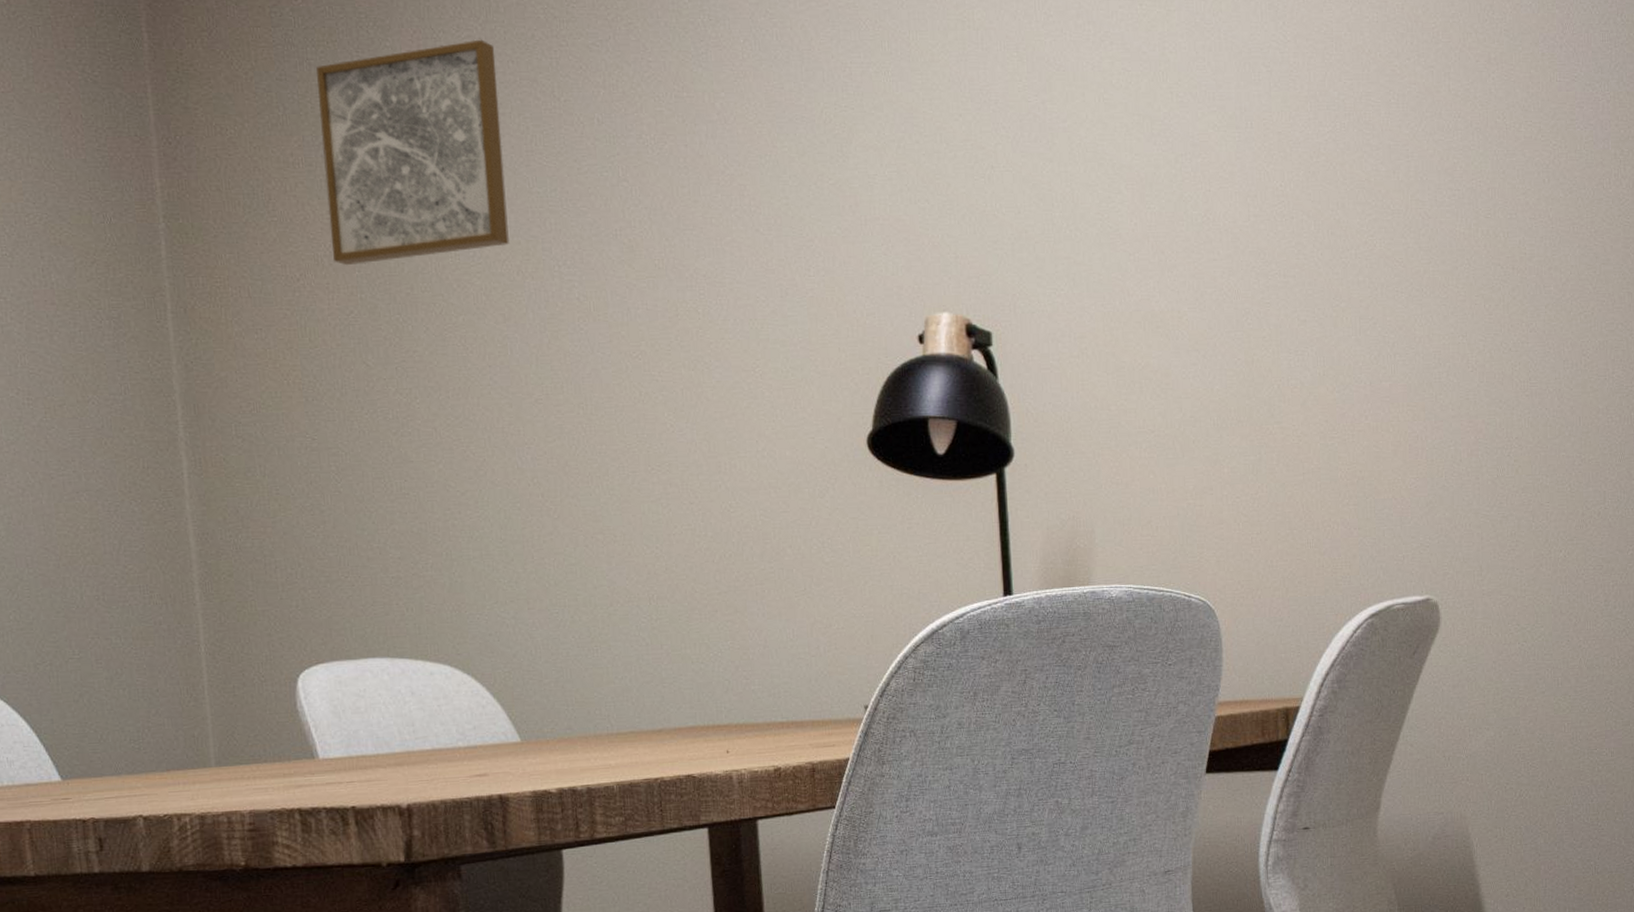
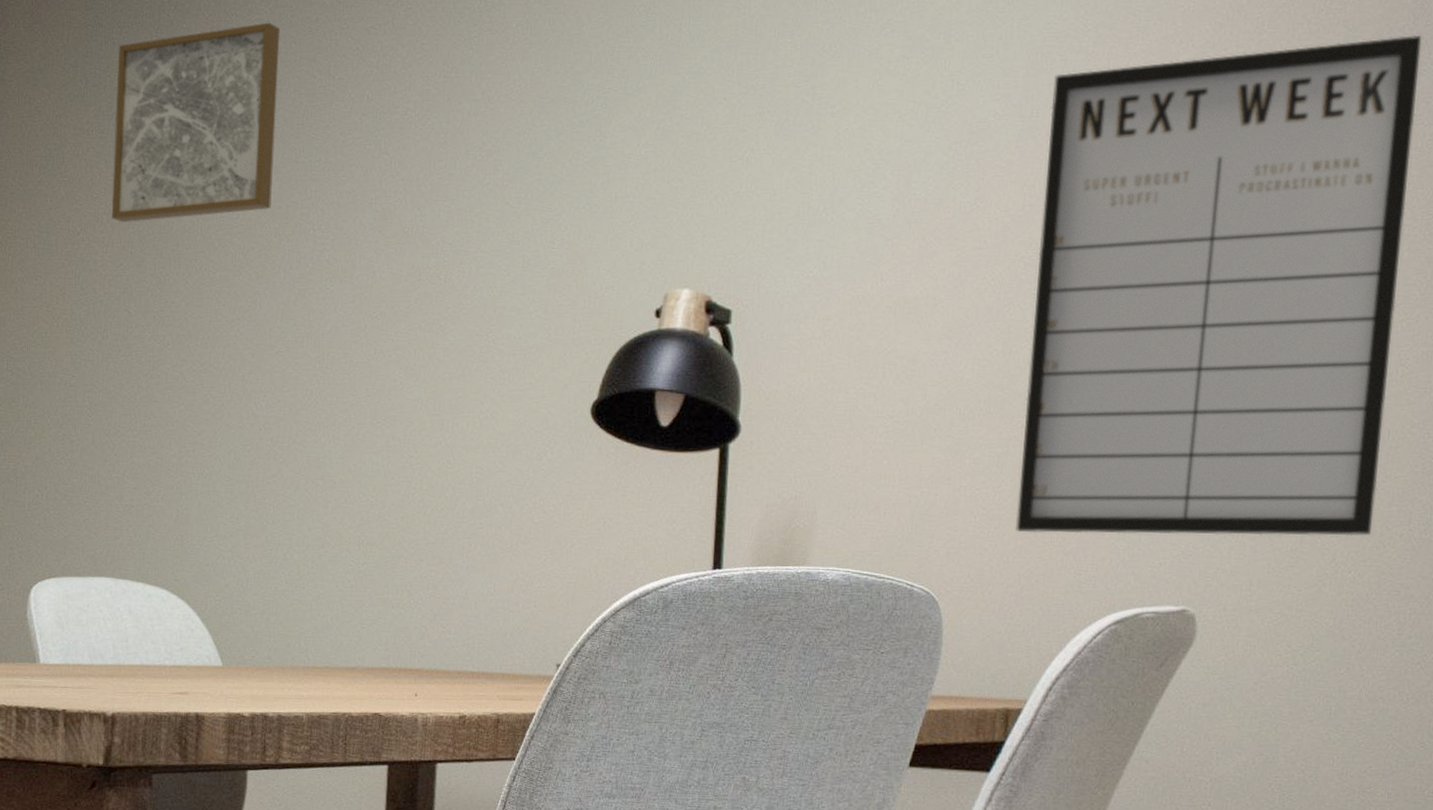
writing board: none [1263,44,1575,536] -> present [1016,36,1422,536]

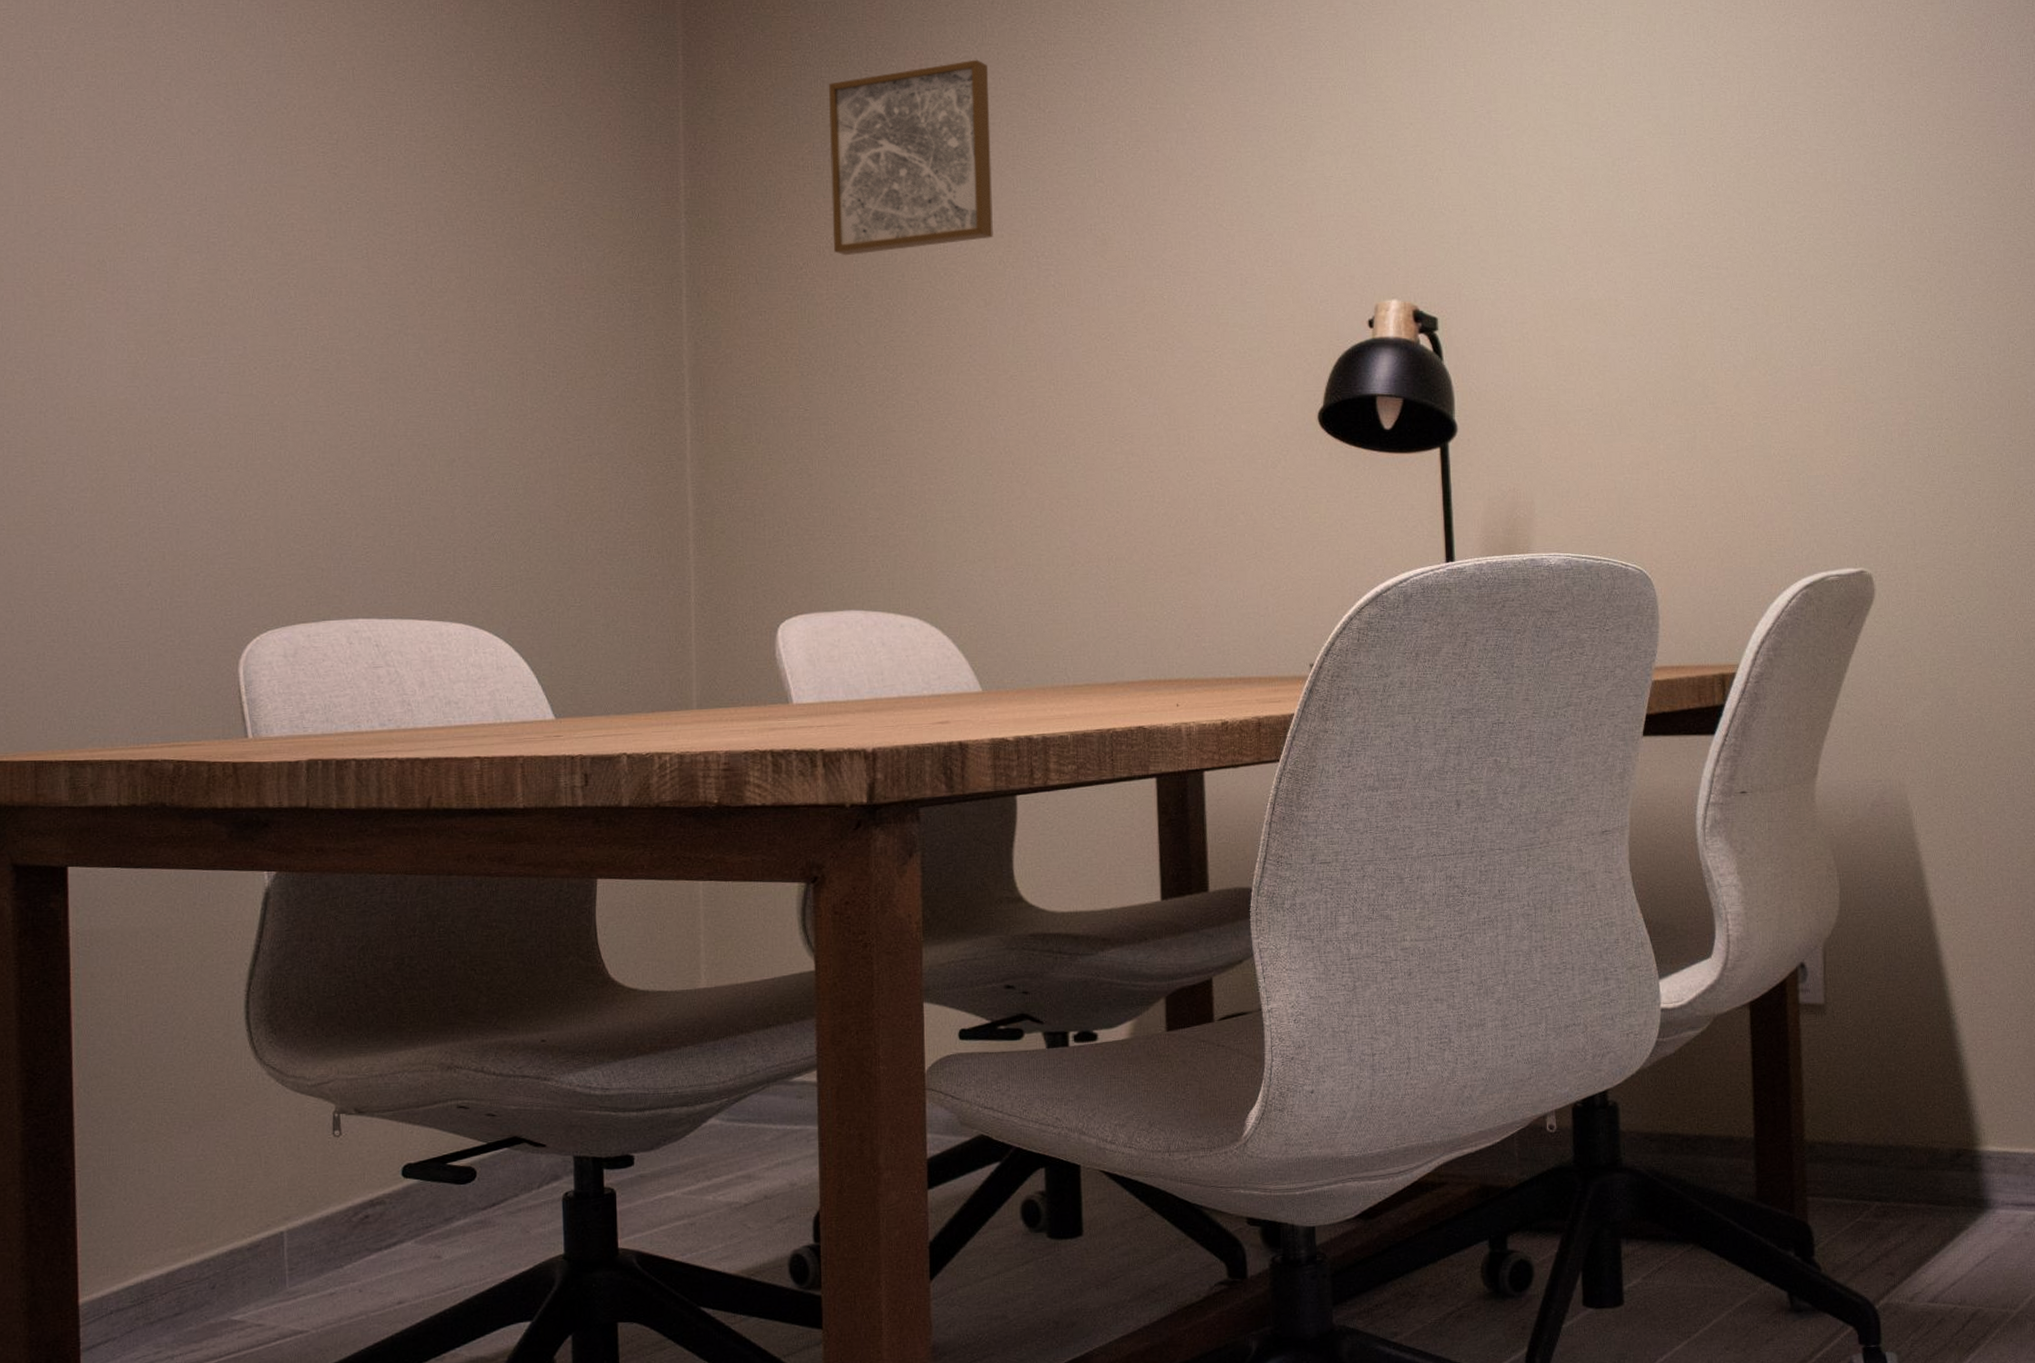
writing board: present [1016,36,1422,536] -> none [1695,59,2007,510]

